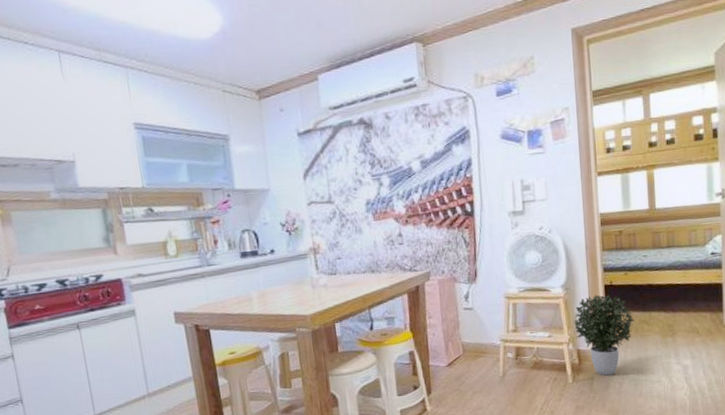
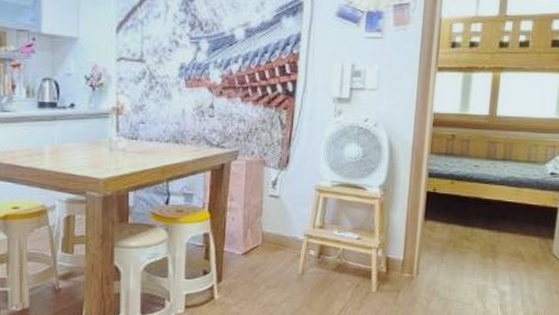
potted plant: present [574,295,635,376] -> none [387,201,455,290]

